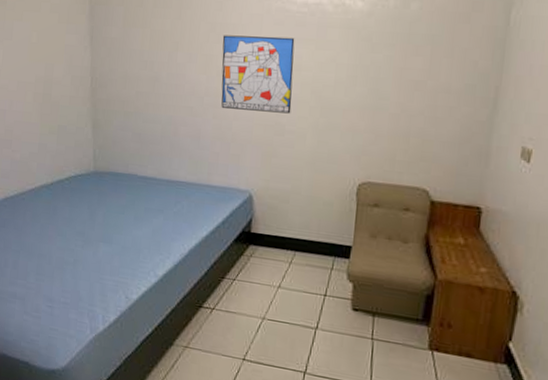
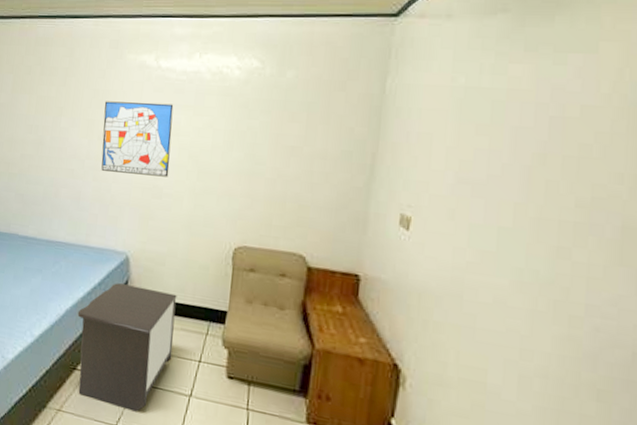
nightstand: none [201,221,302,346] -> present [77,283,177,412]

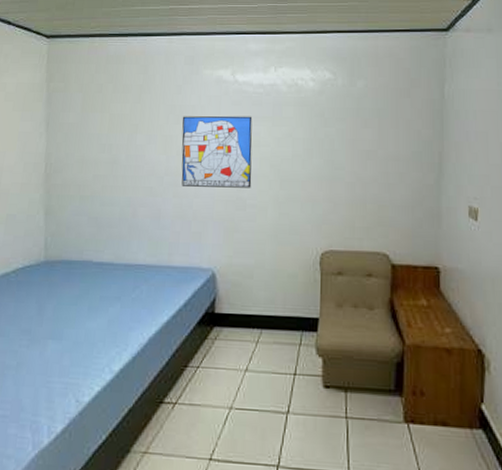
nightstand: present [77,283,177,412] -> none [162,302,267,440]

